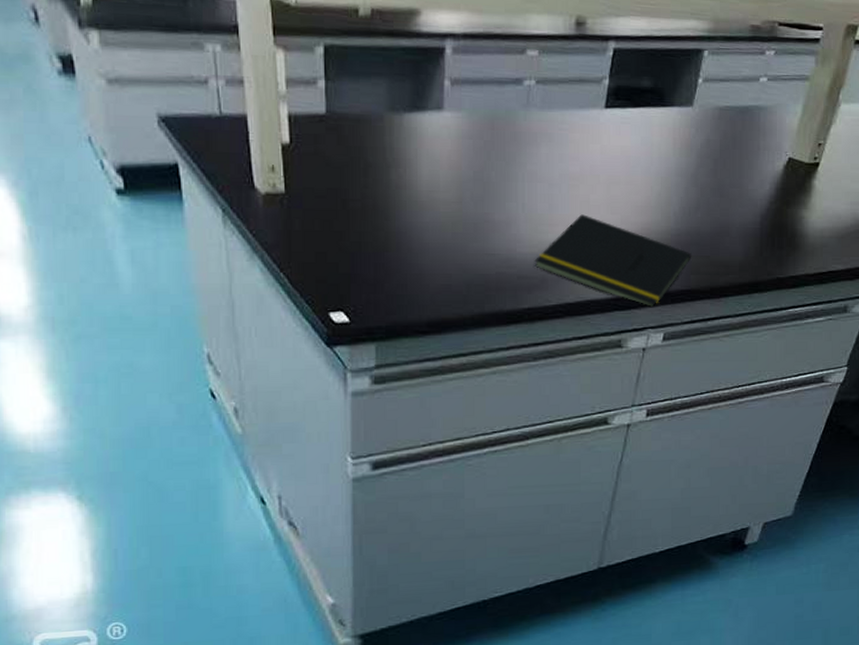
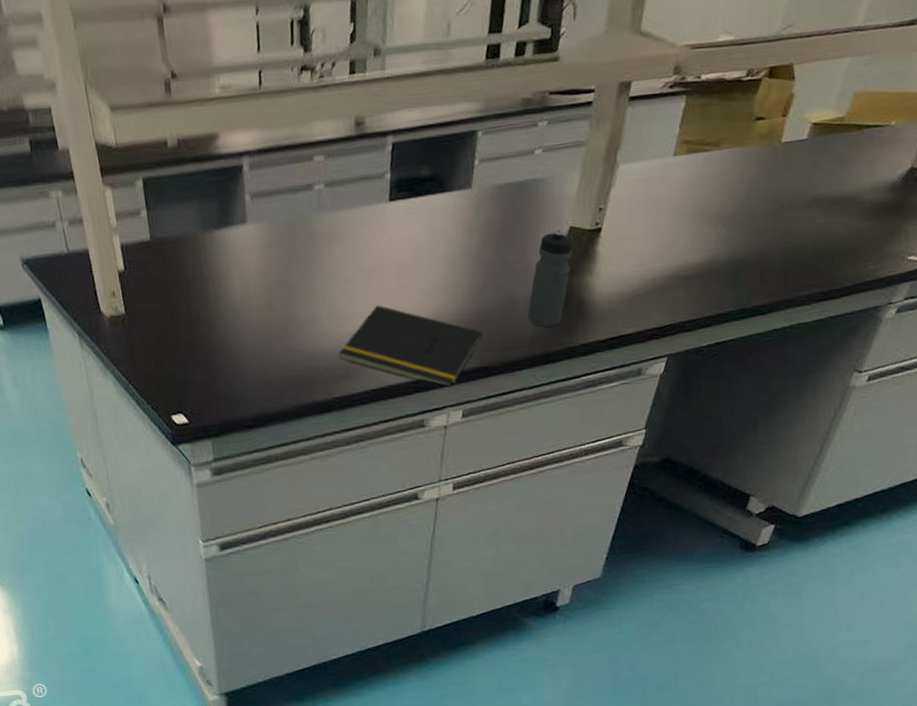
water bottle: none [739,158,791,255] -> present [527,229,574,327]

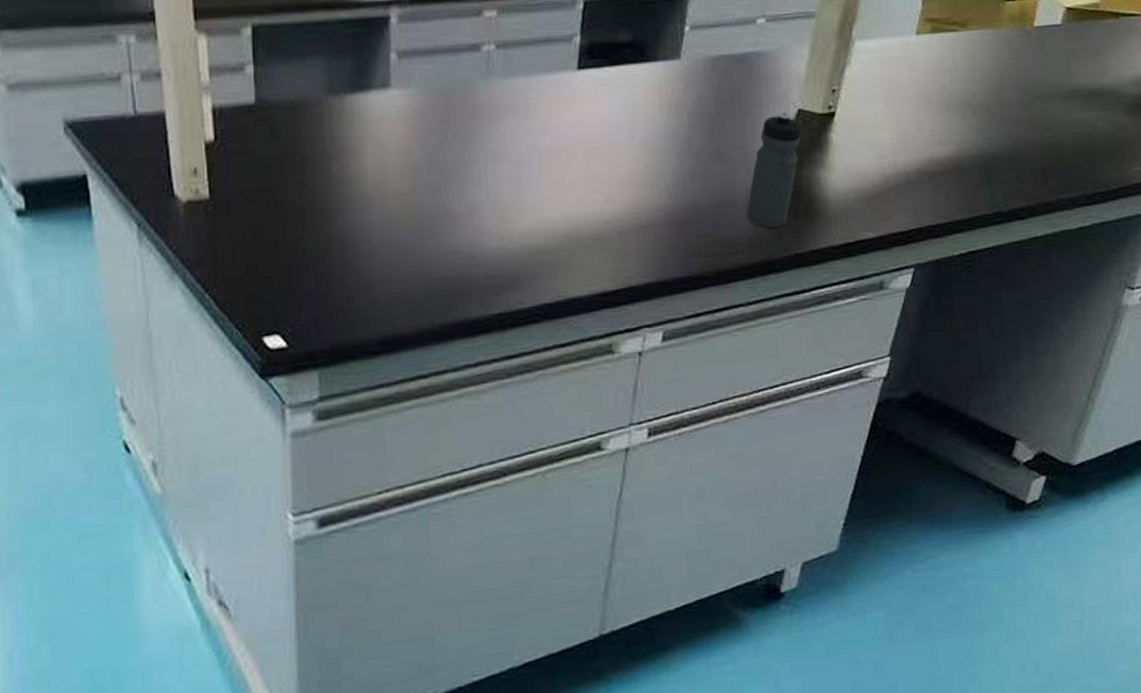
notepad: present [338,305,483,386] -> none [503,196,691,301]

